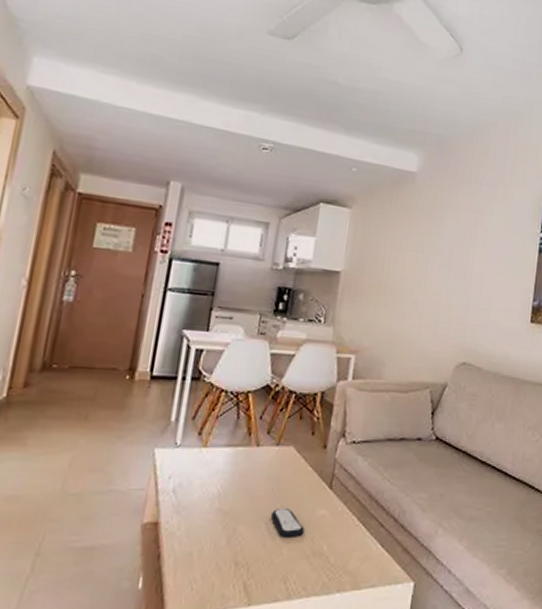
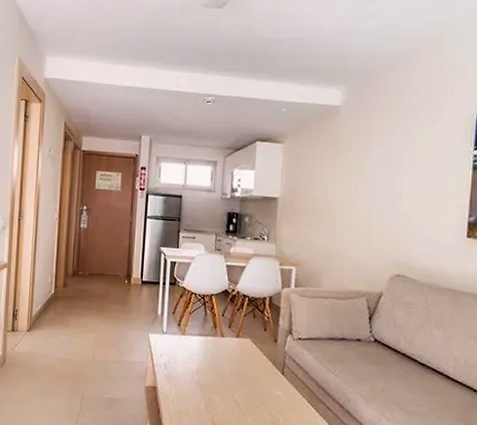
remote control: present [271,509,305,539] -> none [237,386,264,410]

